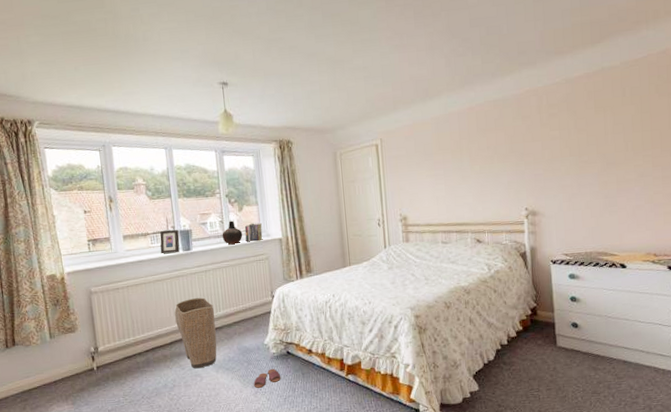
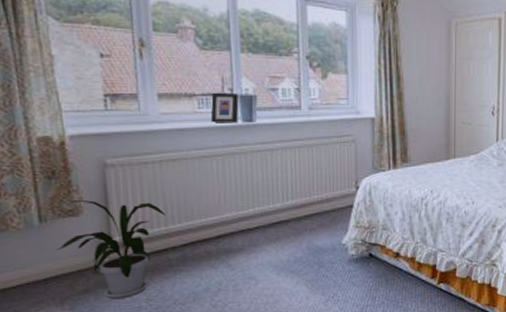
house plant: none [62,319,133,396] -> present [57,200,166,300]
laundry basket: present [174,297,217,369] -> none [226,183,281,270]
vase: present [222,220,243,245] -> none [297,89,325,120]
books: present [244,222,263,242] -> none [328,95,351,119]
slippers: present [253,368,281,388] -> none [324,273,359,295]

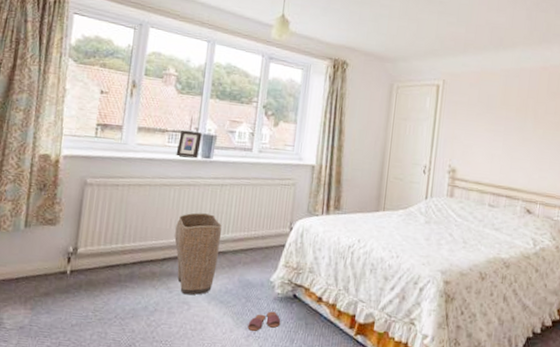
house plant: present [57,200,166,300] -> none [32,211,125,306]
laundry basket: none [226,183,281,270] -> present [174,212,222,295]
slippers: none [324,273,359,295] -> present [248,311,281,331]

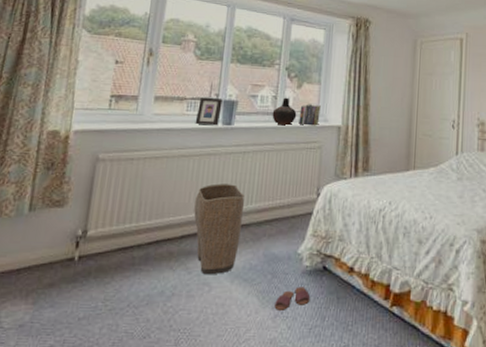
vase: none [249,134,273,162] -> present [272,97,297,126]
books: none [274,142,296,164] -> present [299,104,321,126]

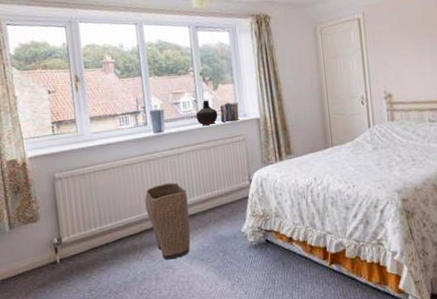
picture frame: present [195,98,223,126] -> none [129,110,151,137]
slippers: present [274,286,311,310] -> none [230,258,260,280]

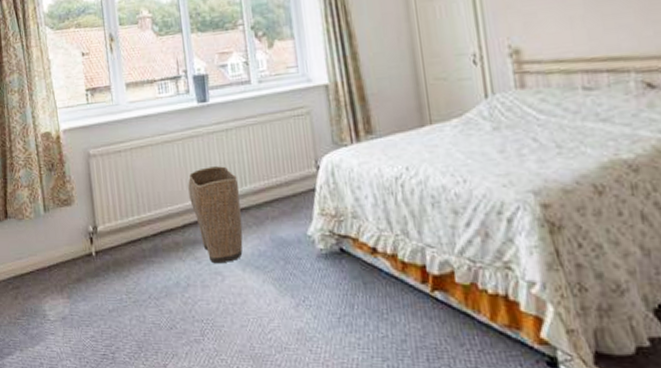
vase: present [196,100,218,126] -> none [247,61,275,94]
books: present [220,101,240,123] -> none [276,62,302,91]

